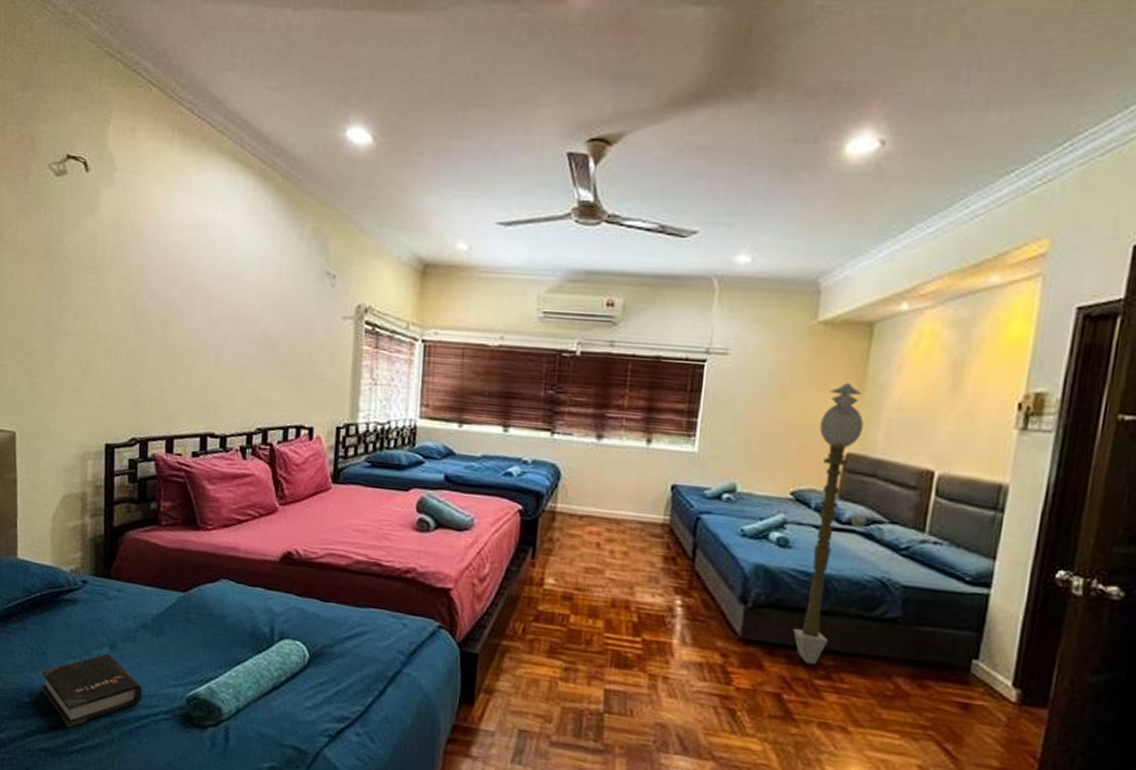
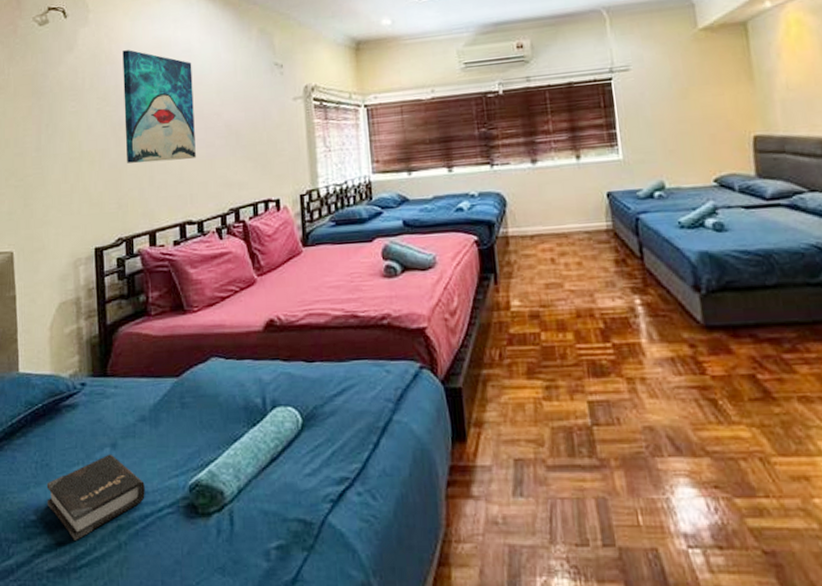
wall art: none [147,225,231,365] -> present [122,50,196,163]
magic staff: present [792,383,867,665] -> none [723,76,789,340]

